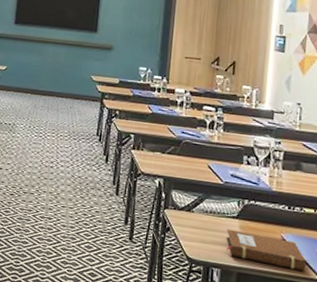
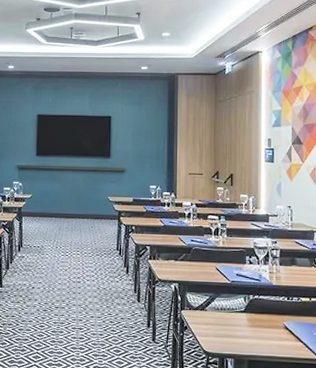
notebook: present [226,229,306,271] -> none [237,322,306,353]

